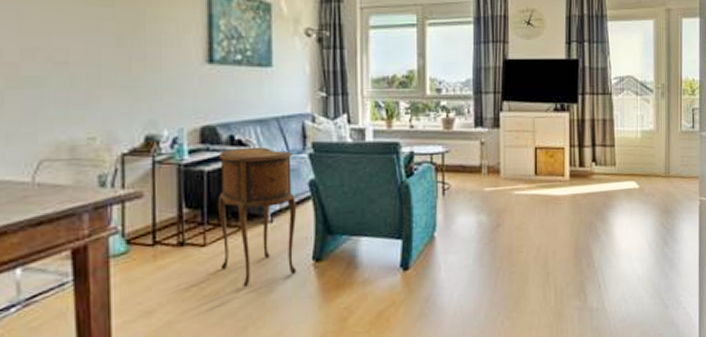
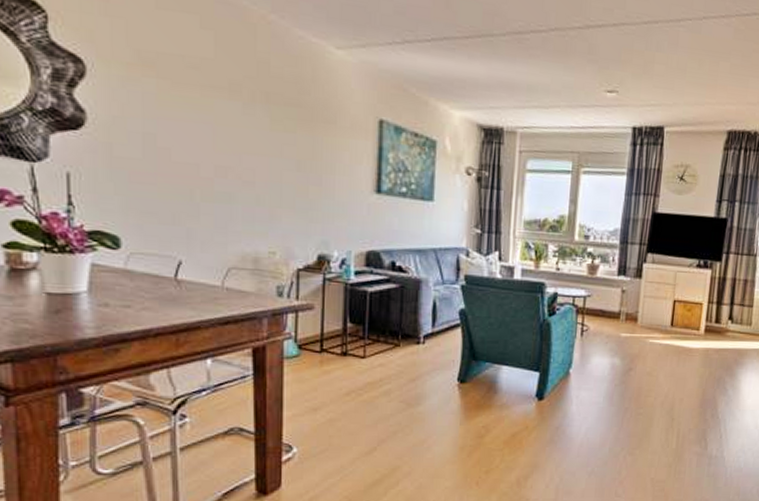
side table: present [217,147,297,287] -> none [376,274,447,397]

